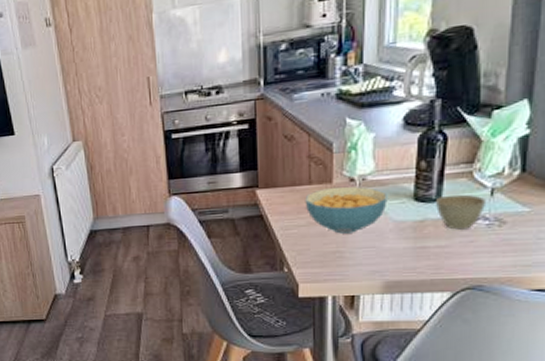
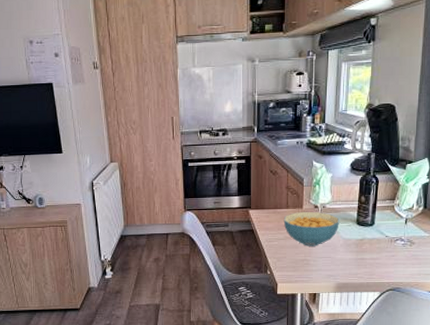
cup: present [436,194,485,230] -> none [371,221,402,247]

